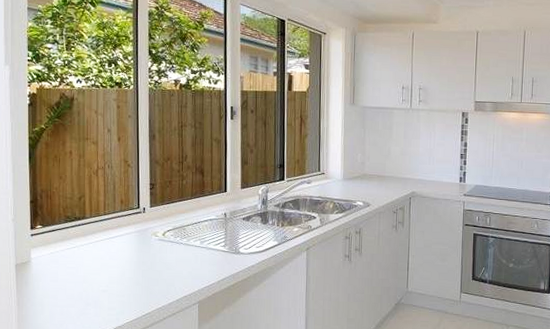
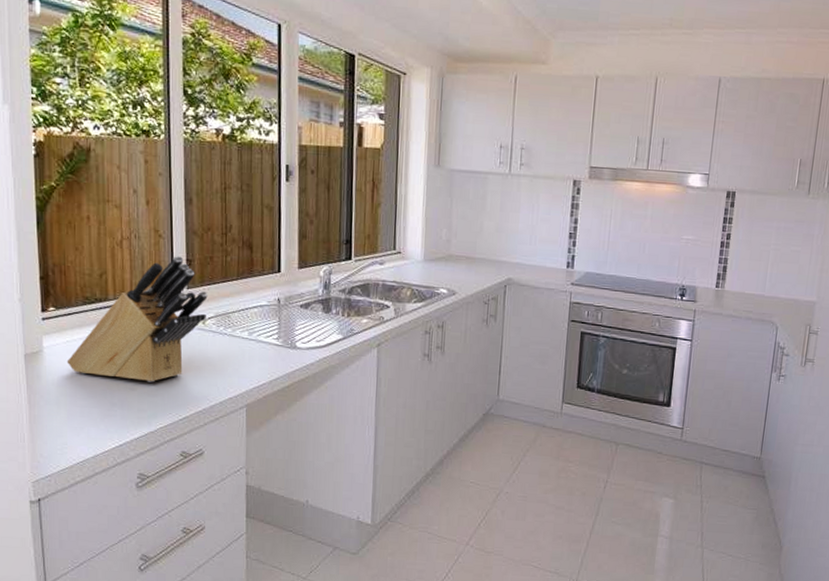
knife block: none [50,180,167,285] -> present [66,255,208,383]

